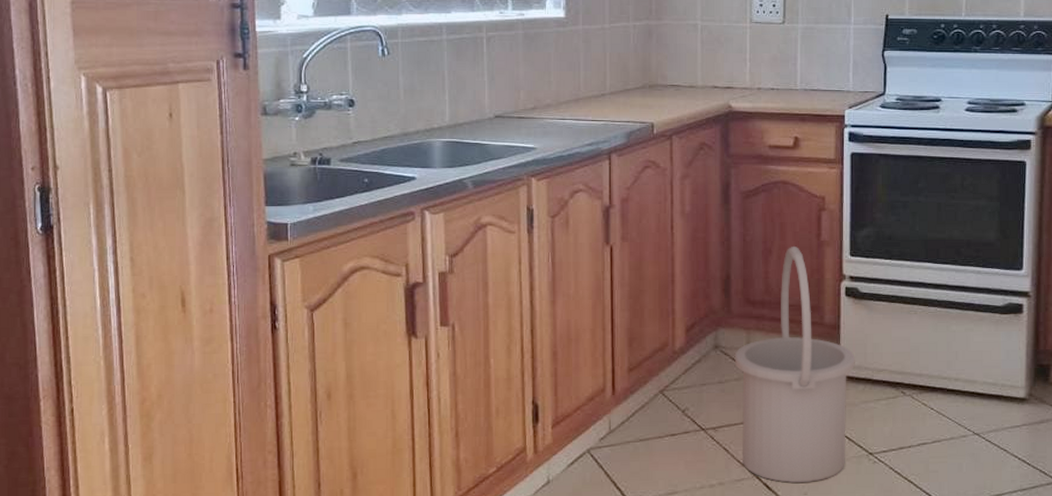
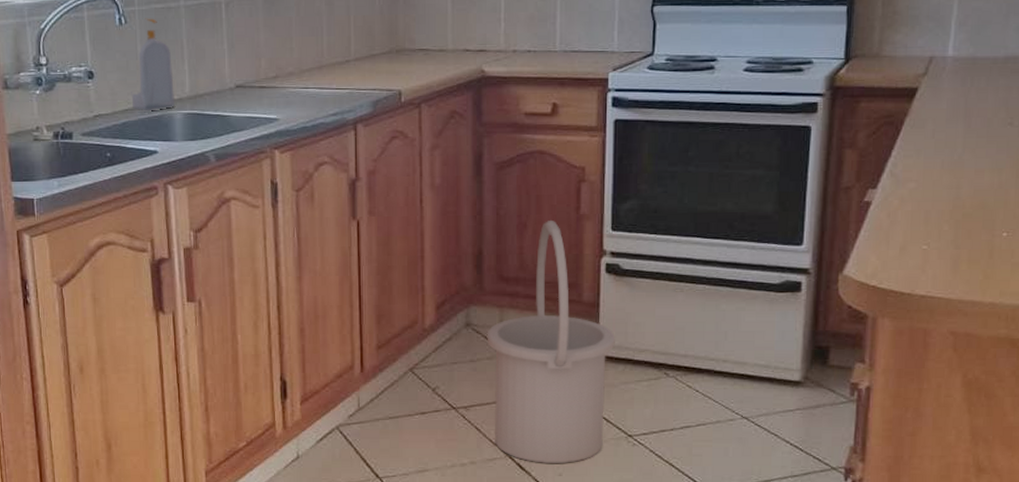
soap bottle: none [391,50,435,139] -> present [131,18,176,112]

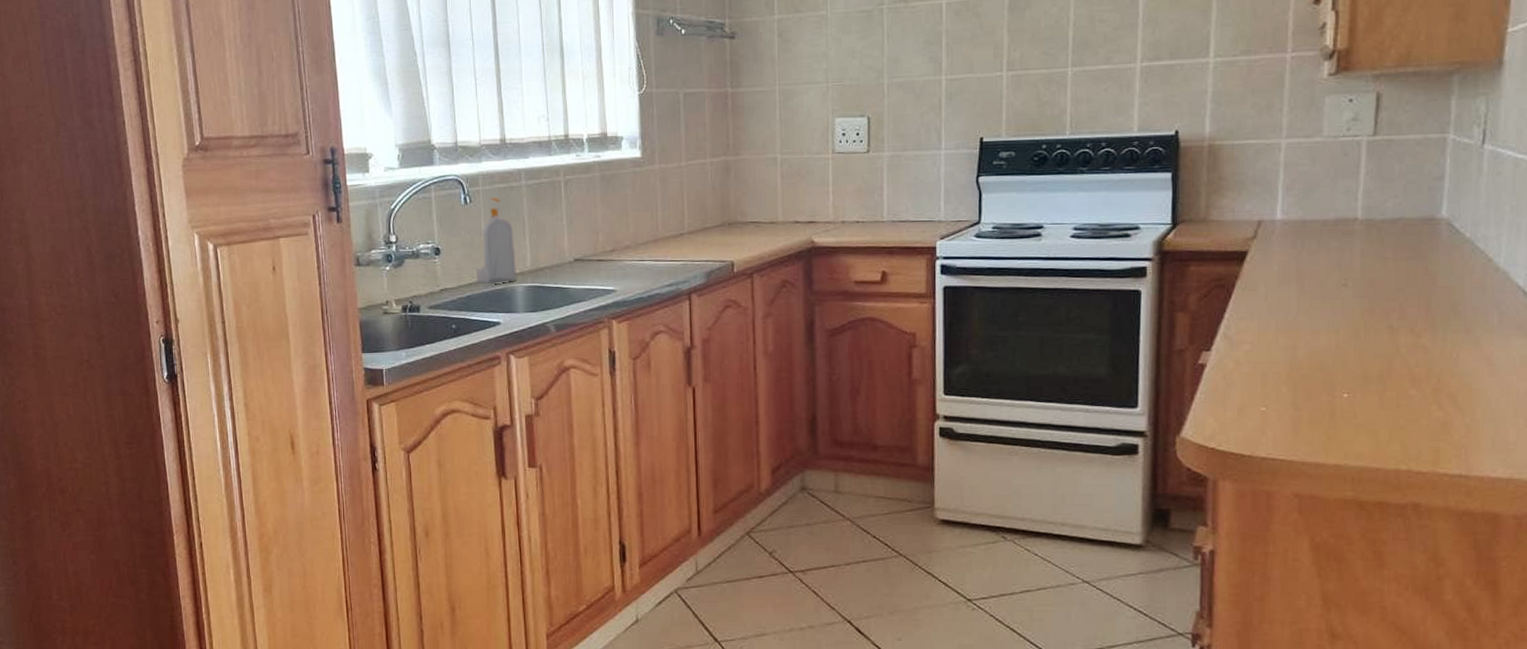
bucket: present [486,219,615,463] -> none [822,384,951,628]

